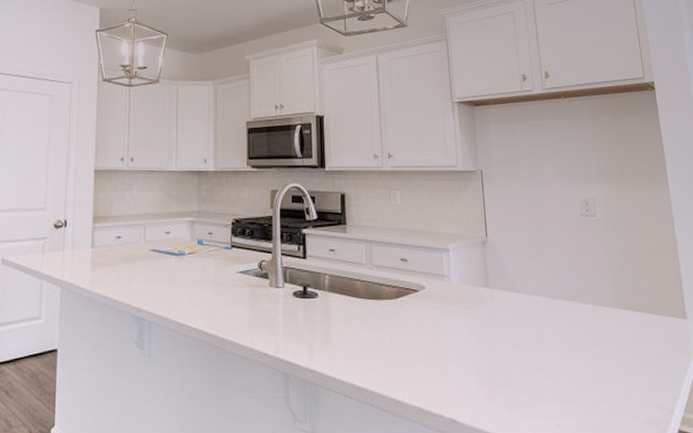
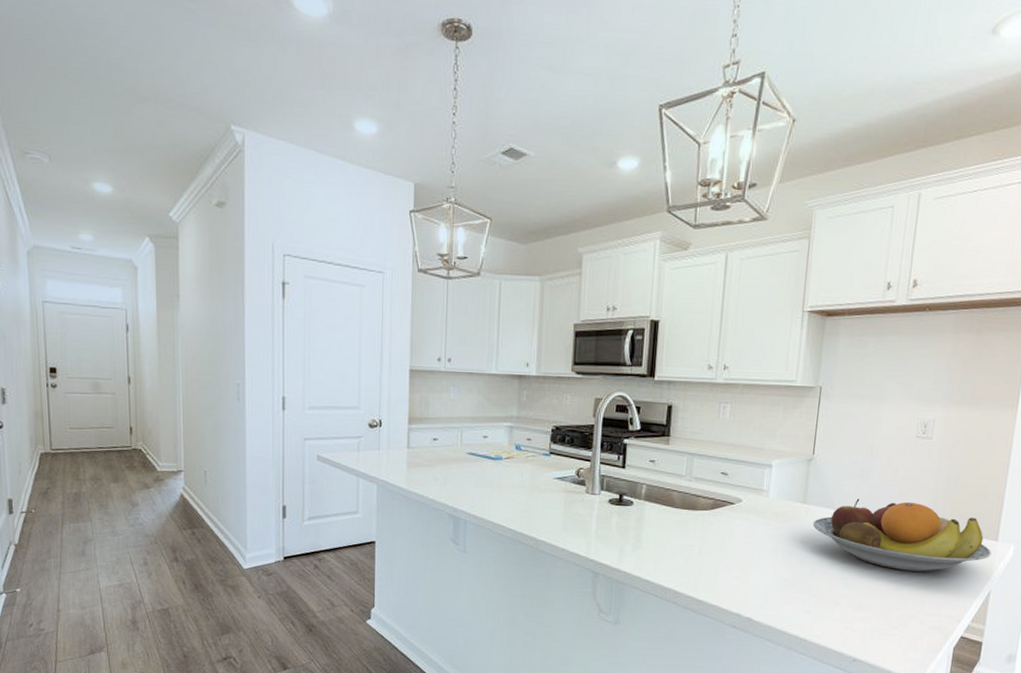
fruit bowl: none [499,280,684,357] -> present [812,498,992,572]

